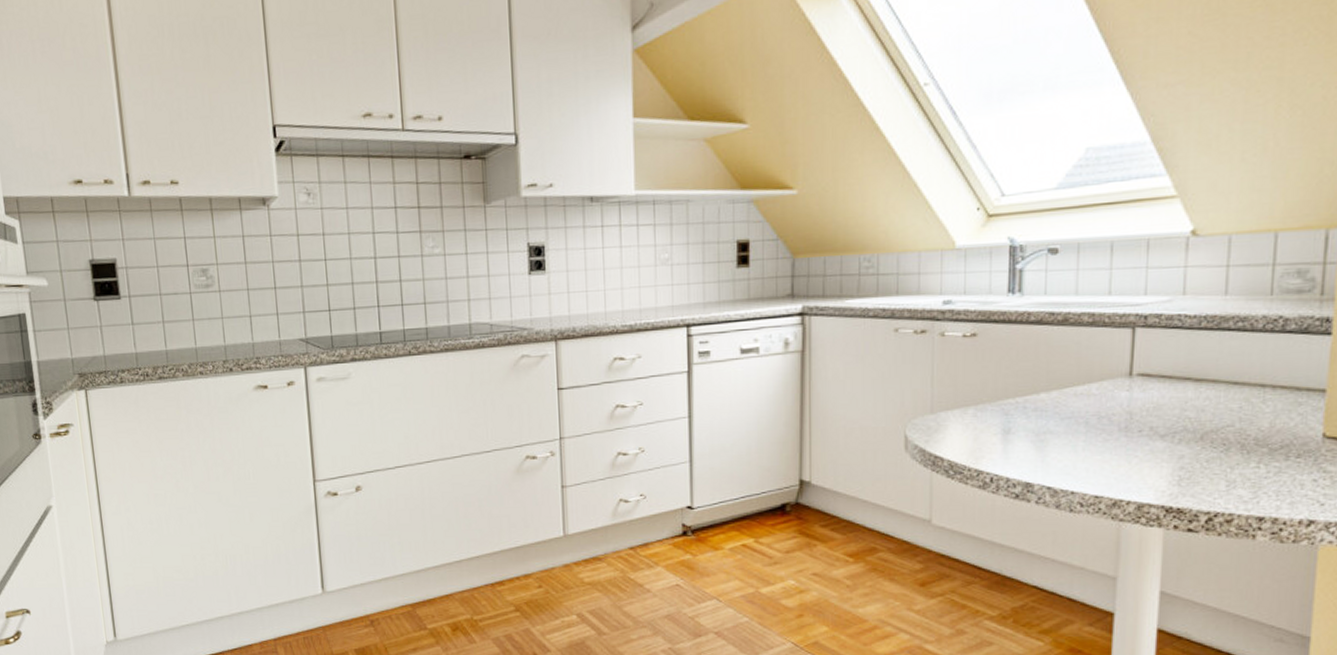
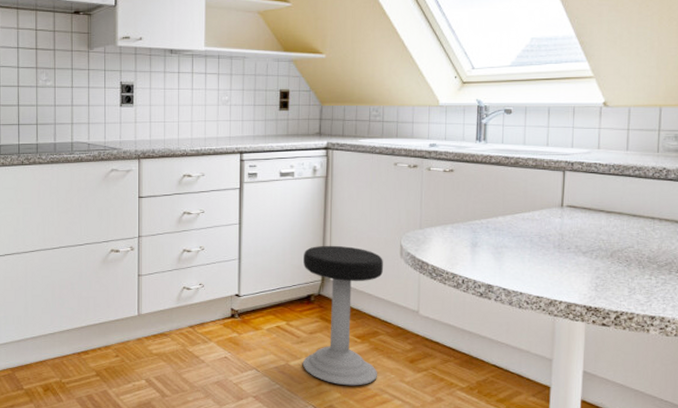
stool: none [775,439,883,617] -> present [302,245,384,386]

